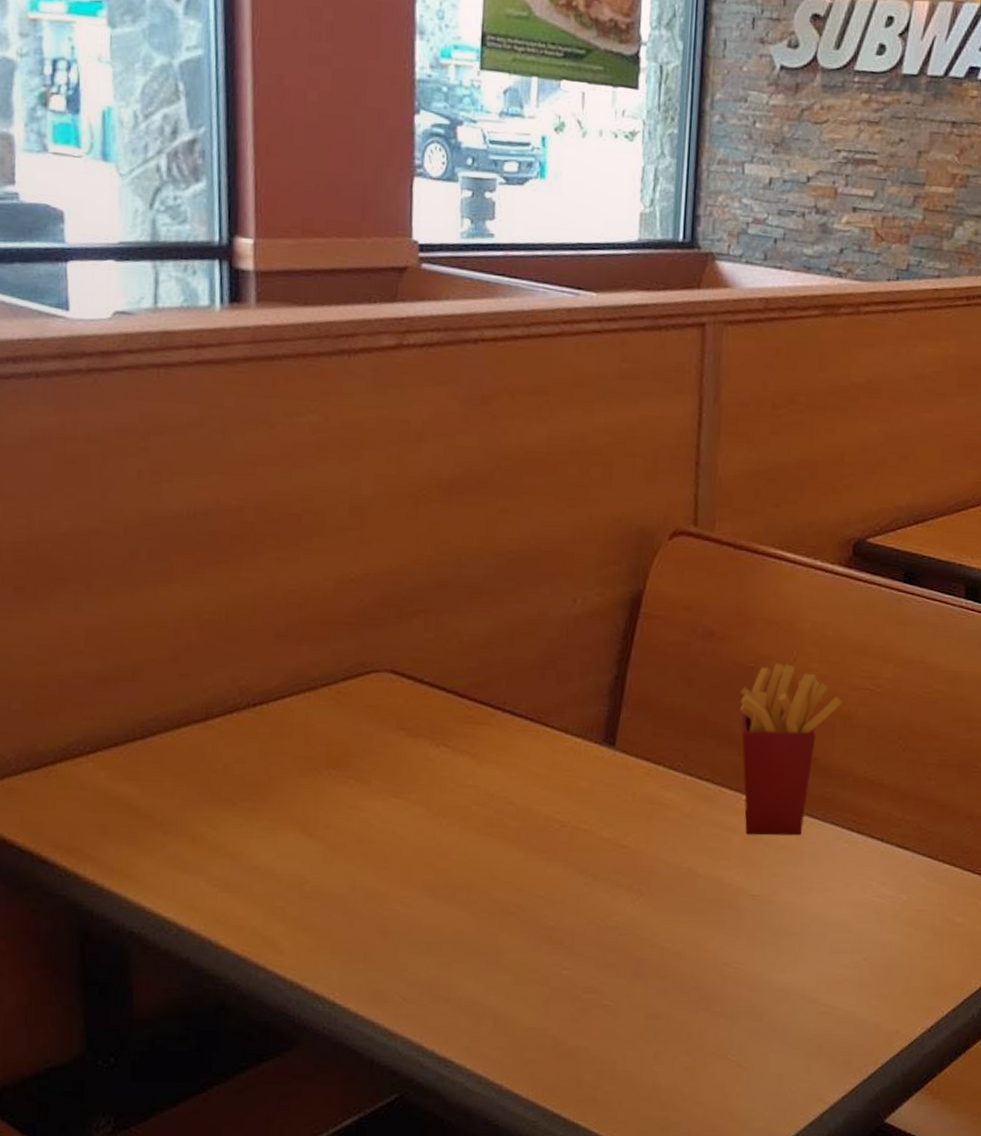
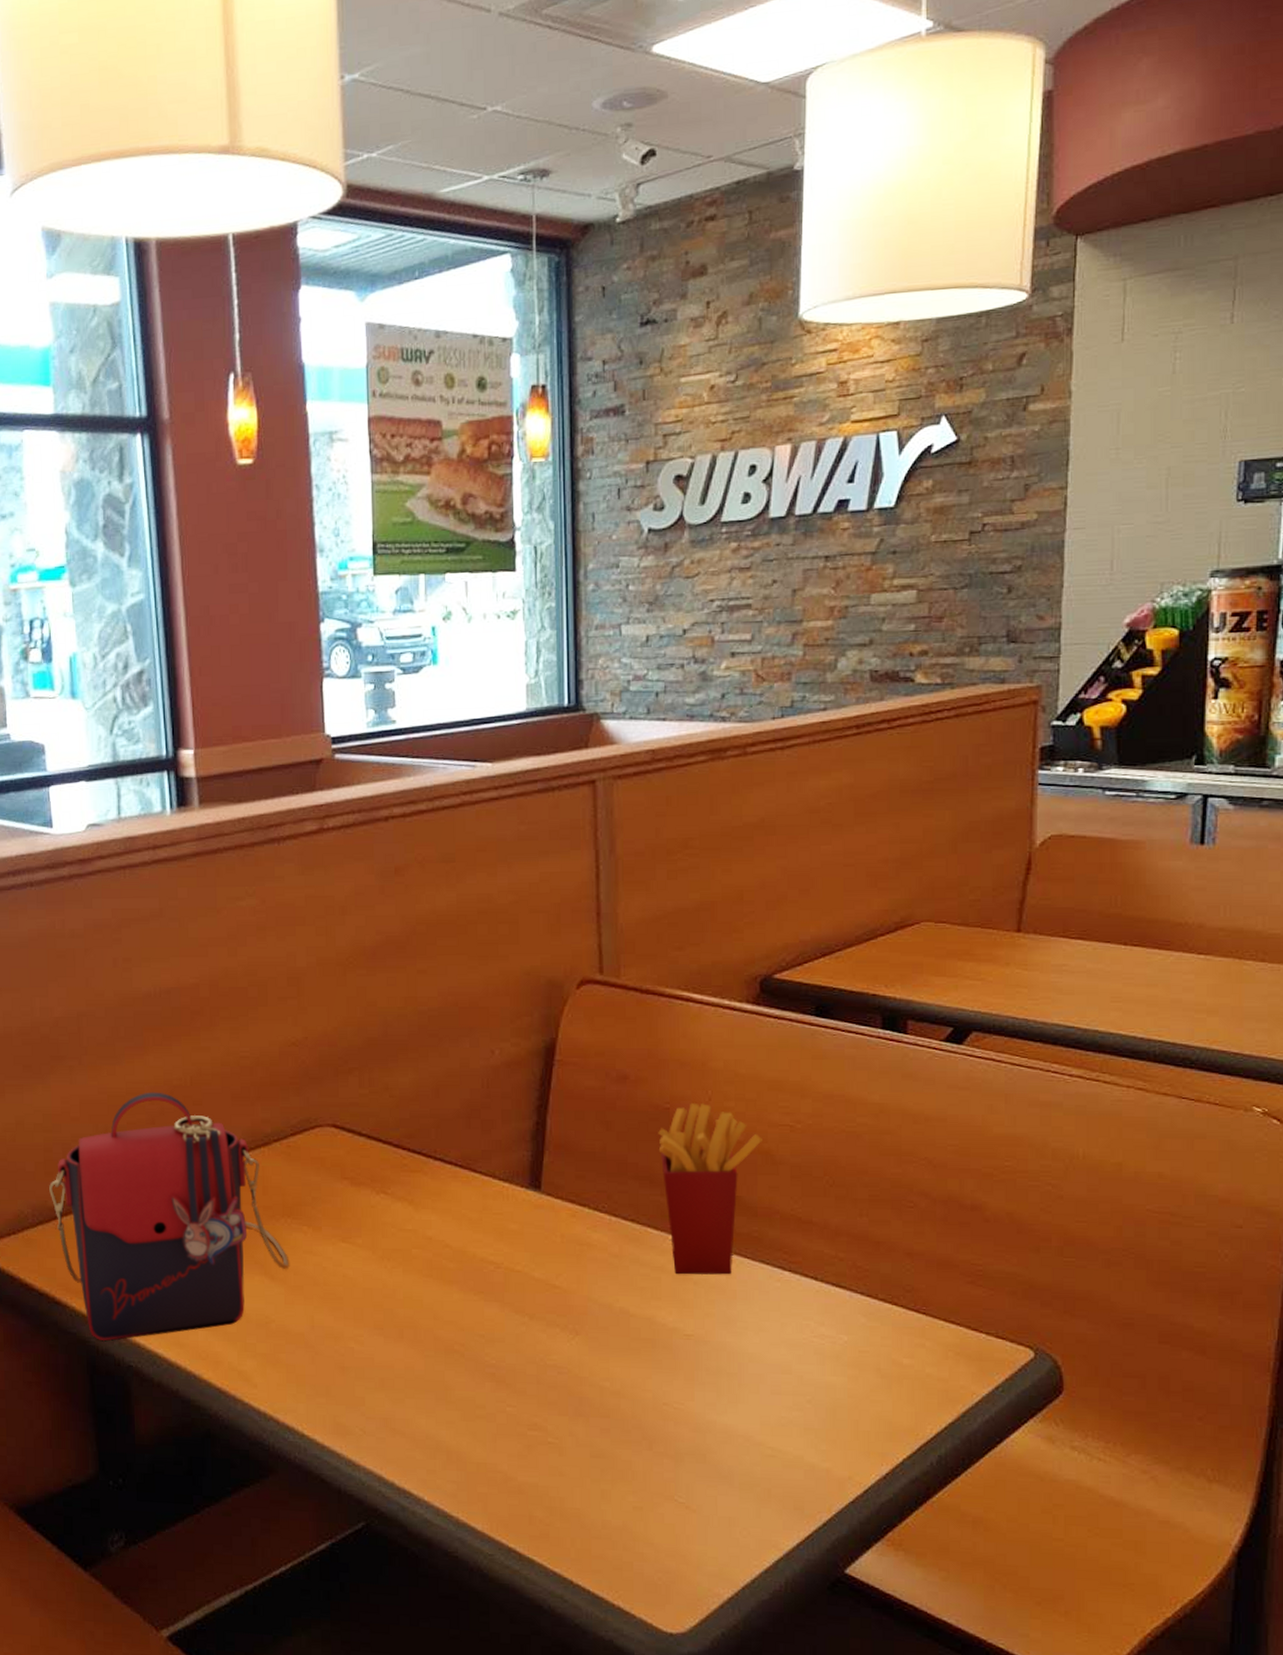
handbag: none [40,625,330,905] -> present [49,1092,288,1342]

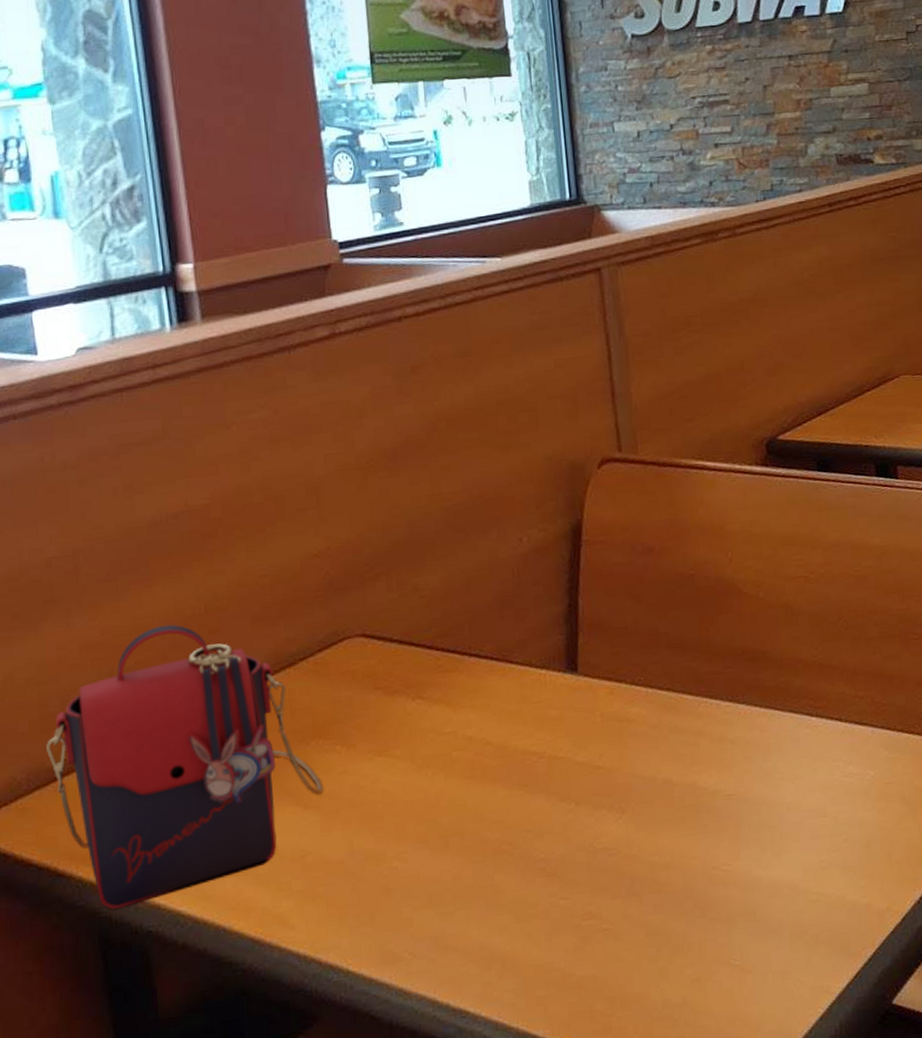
french fries: present [658,1102,762,1276] -> none [685,565,781,737]

